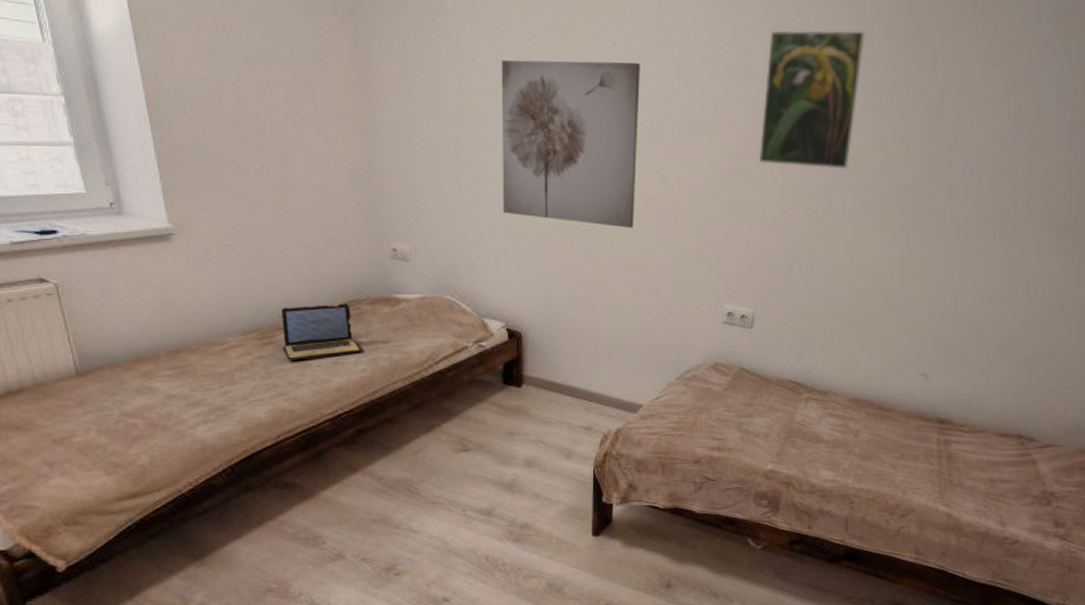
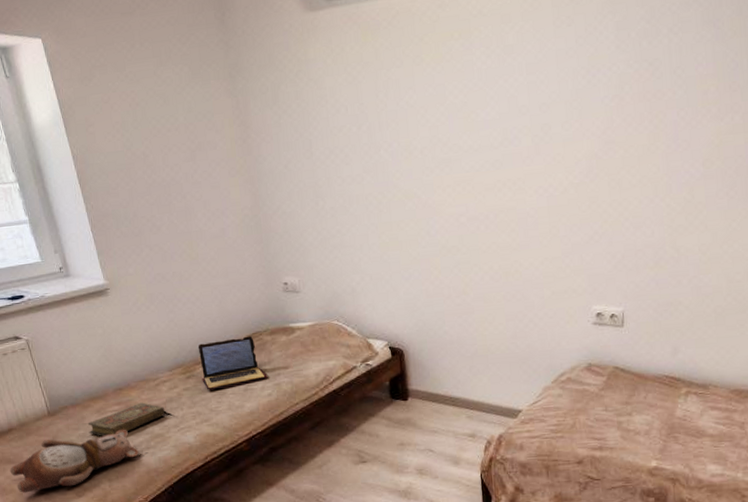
teddy bear: none [15,398,193,467] -> present [10,429,139,493]
book: none [129,368,232,405] -> present [88,402,166,436]
wall art: present [501,59,640,228] -> none [362,79,497,241]
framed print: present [758,30,865,169] -> none [613,11,714,161]

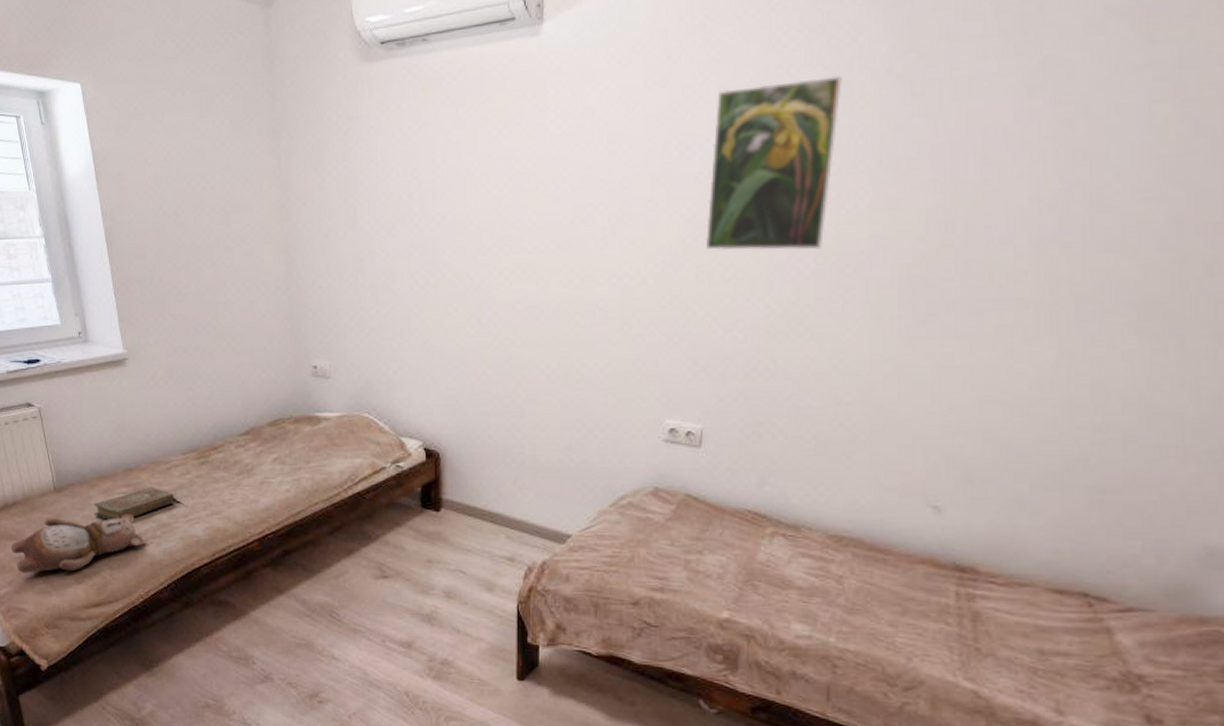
laptop: present [197,336,268,390] -> none [215,423,287,480]
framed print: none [613,11,714,161] -> present [705,76,842,251]

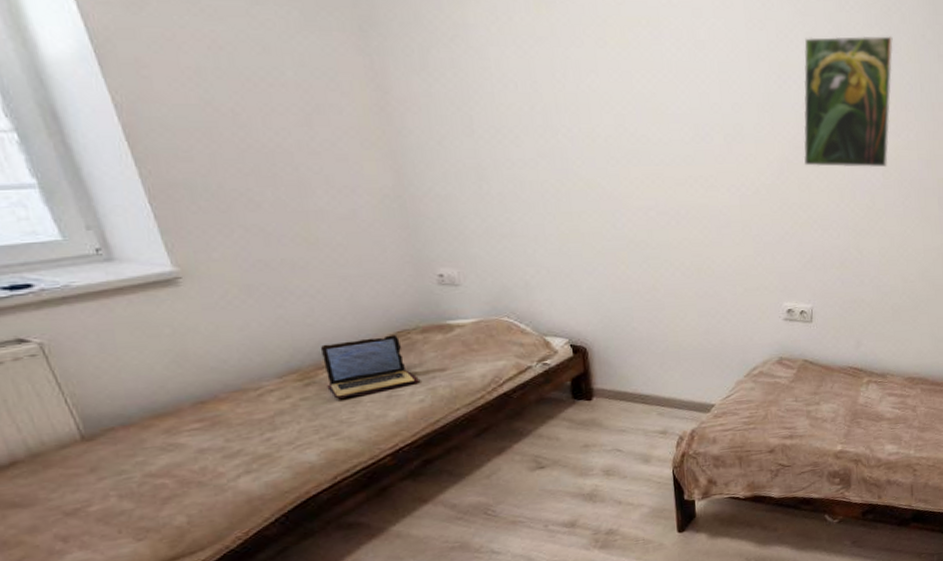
teddy bear: present [11,514,143,573] -> none [14,451,234,545]
book: present [93,486,175,520] -> none [150,417,274,463]
laptop: none [215,423,287,480] -> present [320,334,419,399]

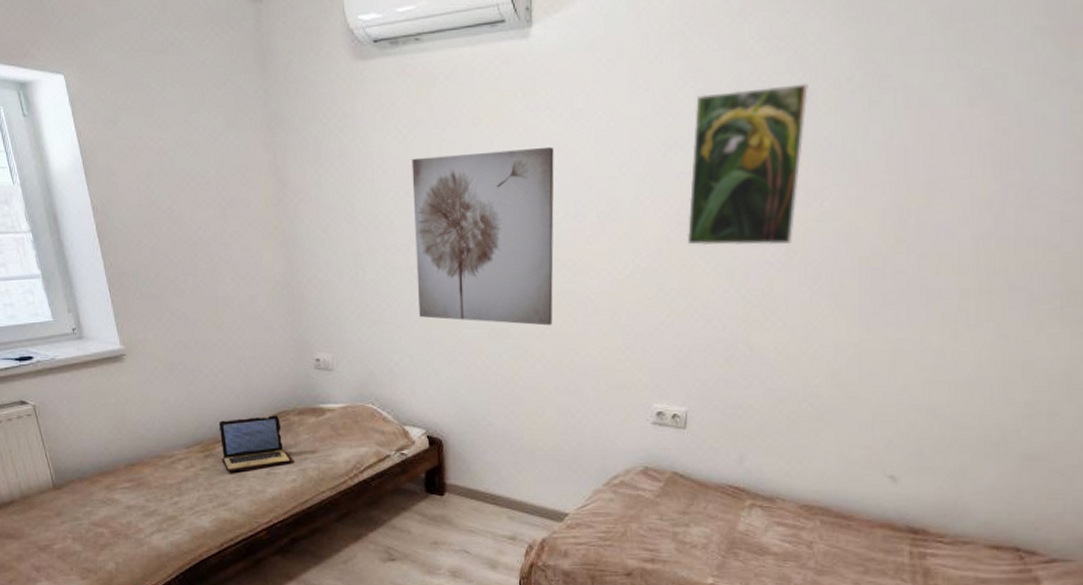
wall art: none [535,72,689,237] -> present [412,146,554,326]

